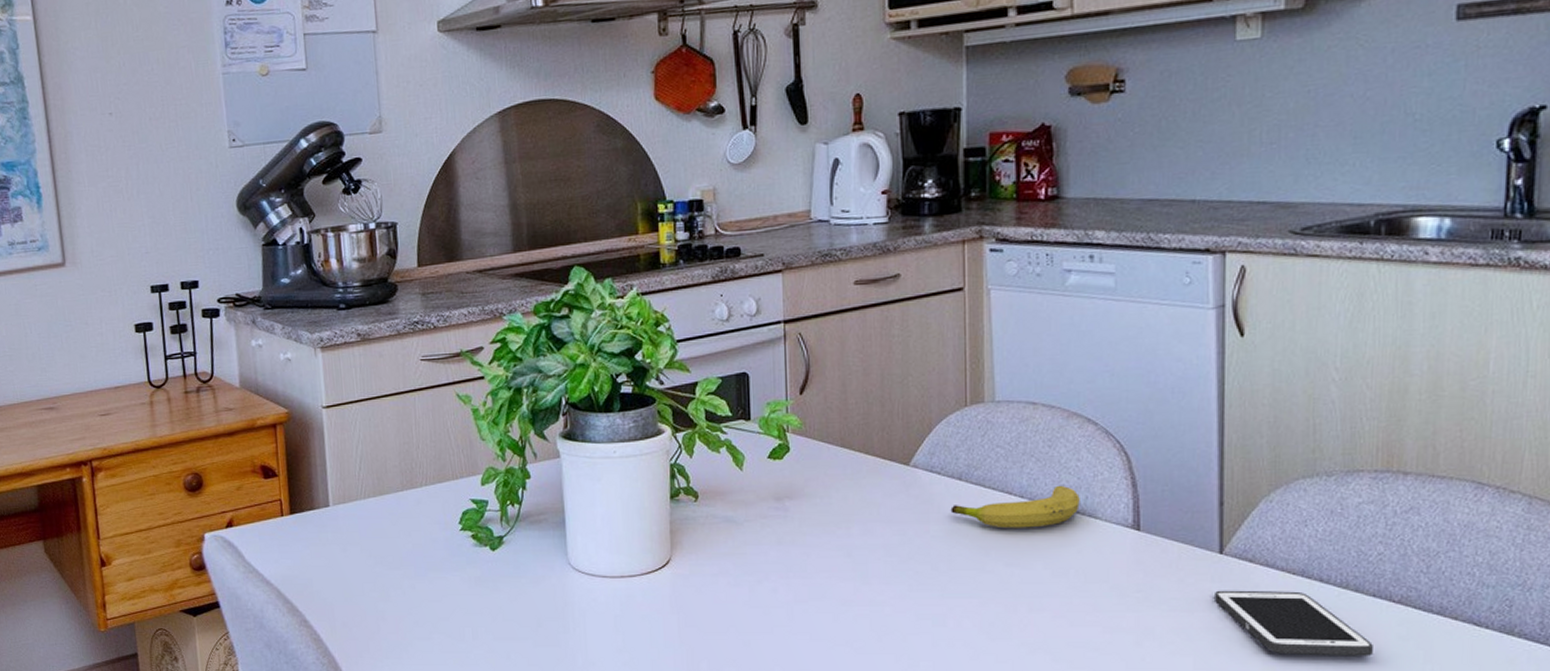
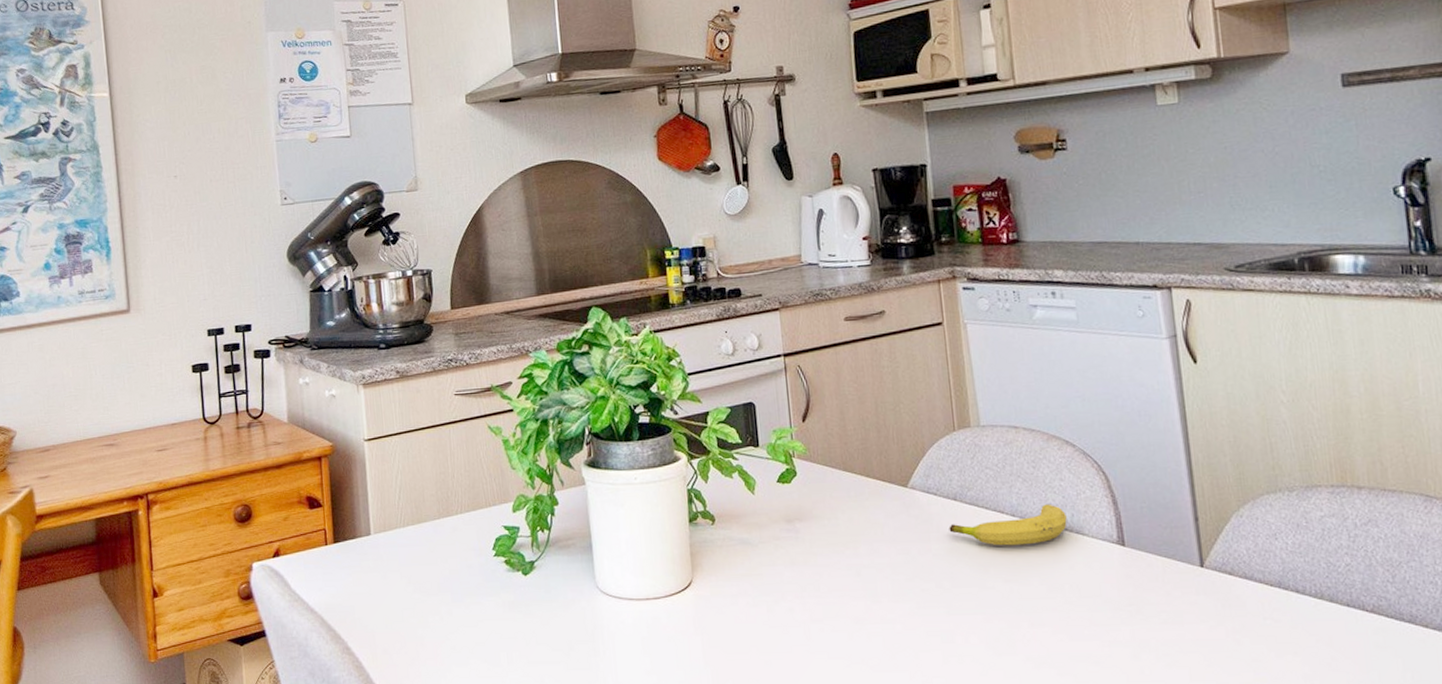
cell phone: present [1215,590,1375,656] -> none [1201,602,1356,666]

